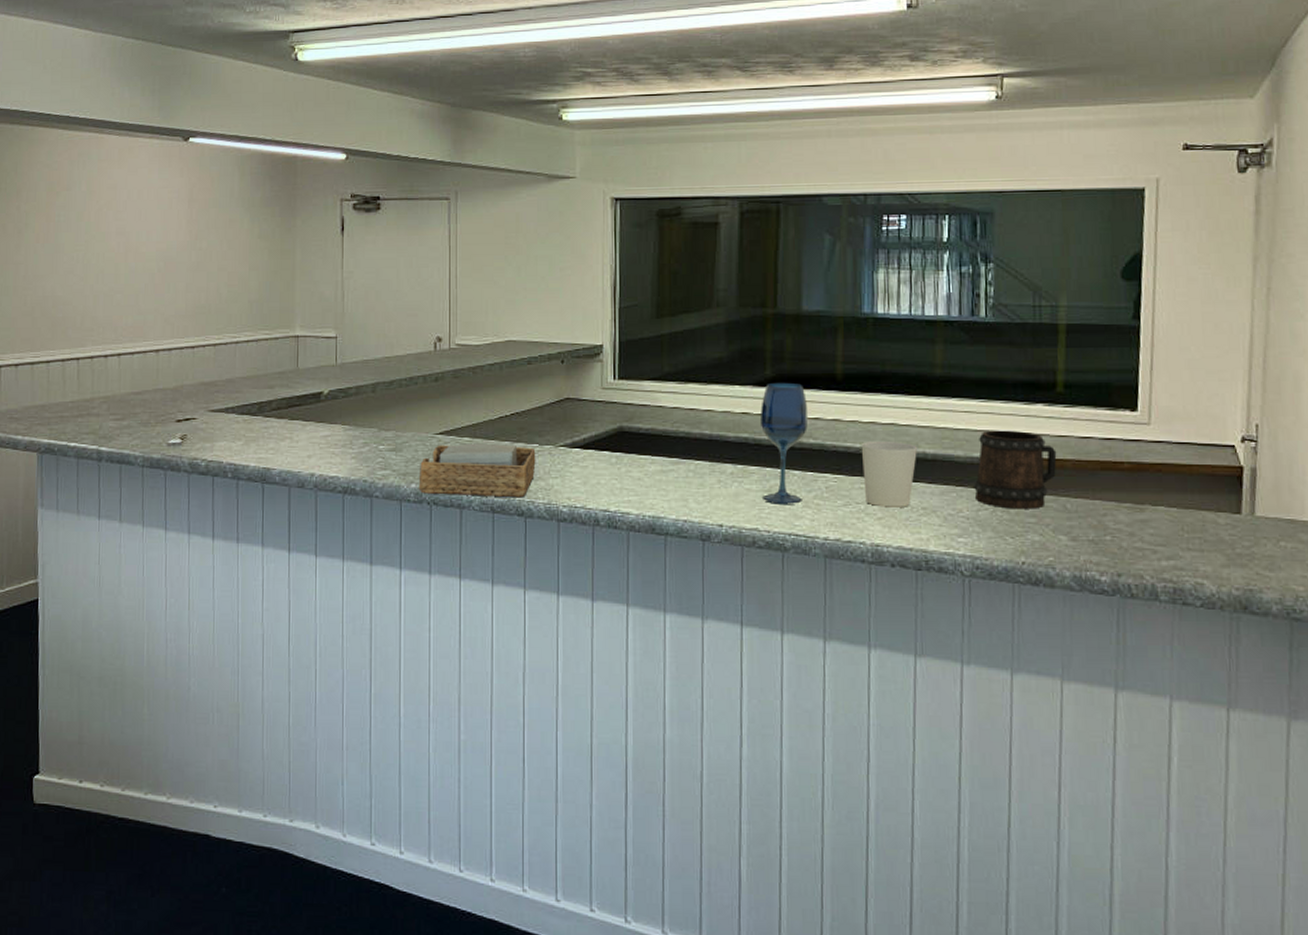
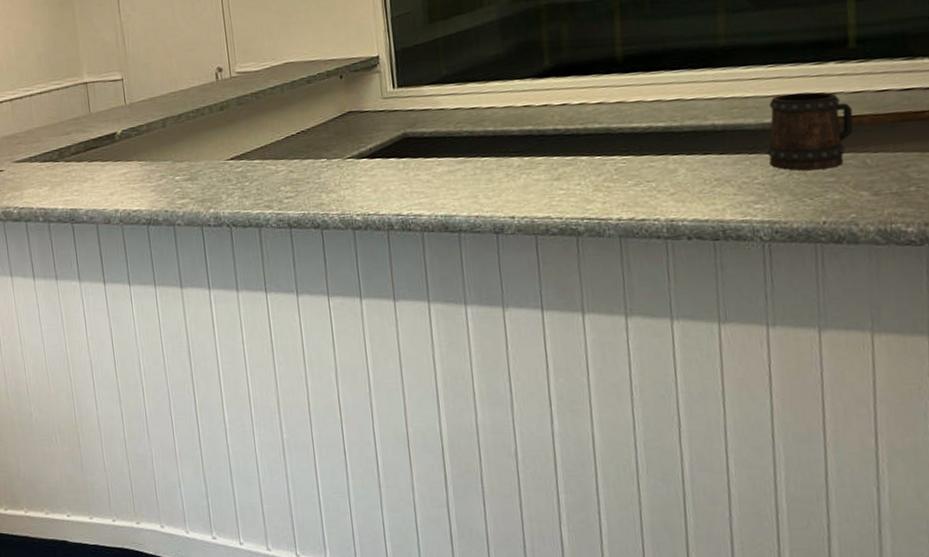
napkin holder: present [418,443,536,498] -> none [215,161,326,218]
wineglass: present [759,382,809,504] -> none [542,71,592,192]
dixie cup: present [861,440,917,509] -> none [647,116,706,184]

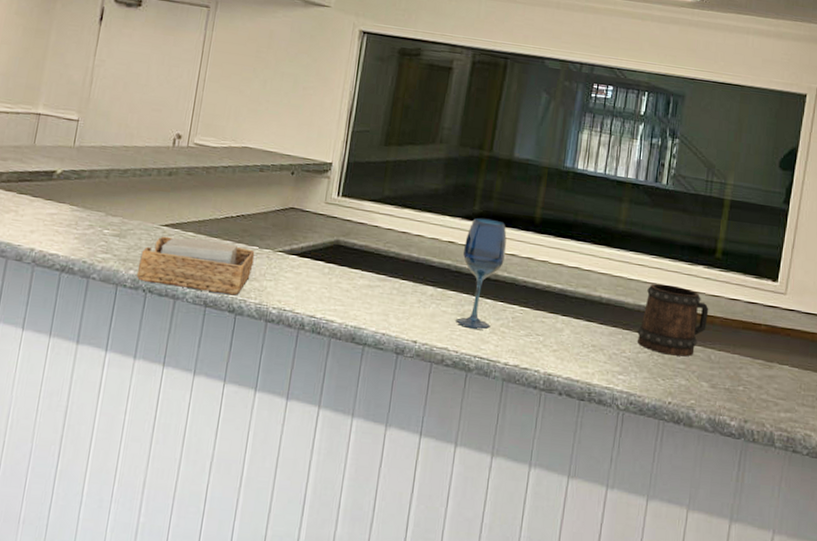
napkin holder: none [215,161,326,218] -> present [136,236,255,296]
wineglass: none [542,71,592,192] -> present [454,217,507,330]

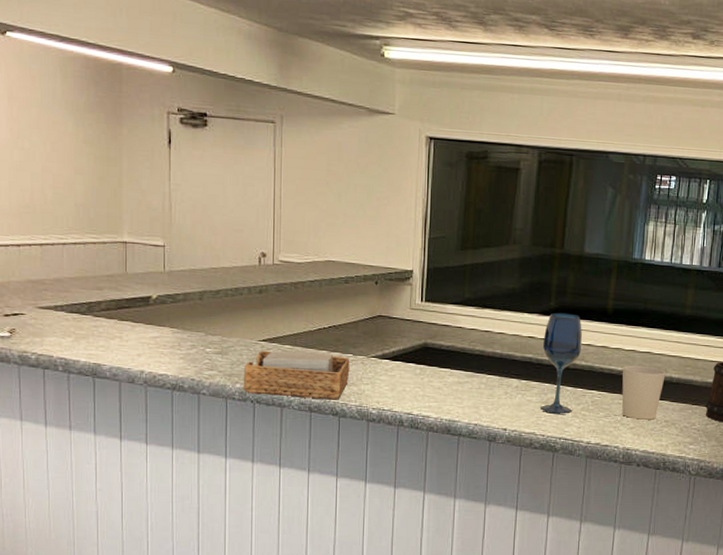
dixie cup: none [545,280,595,344] -> present [621,365,666,421]

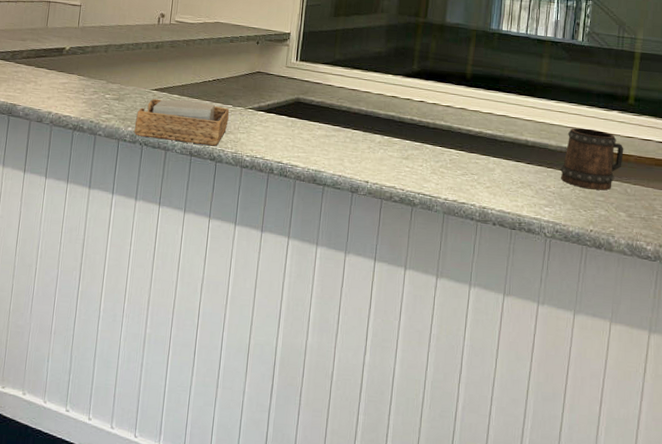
wineglass: present [539,312,583,414] -> none [400,75,443,171]
dixie cup: present [621,365,666,421] -> none [478,127,521,181]

